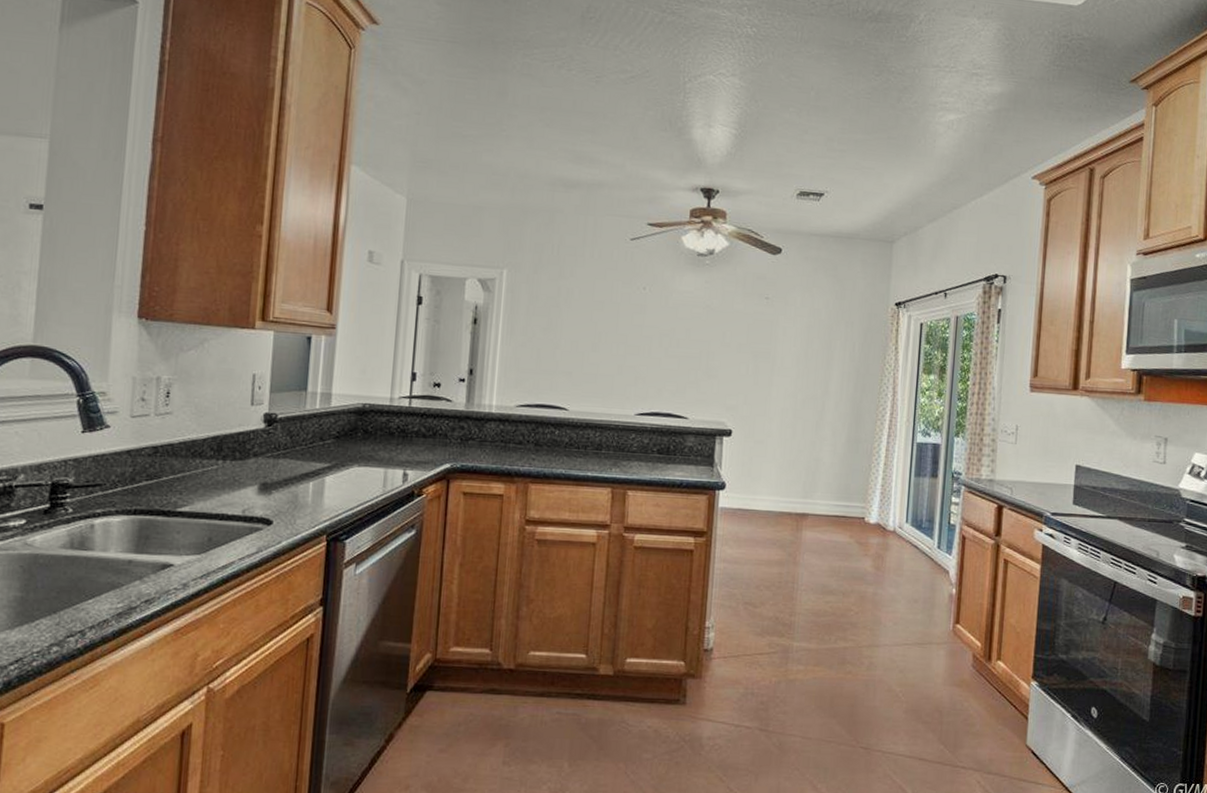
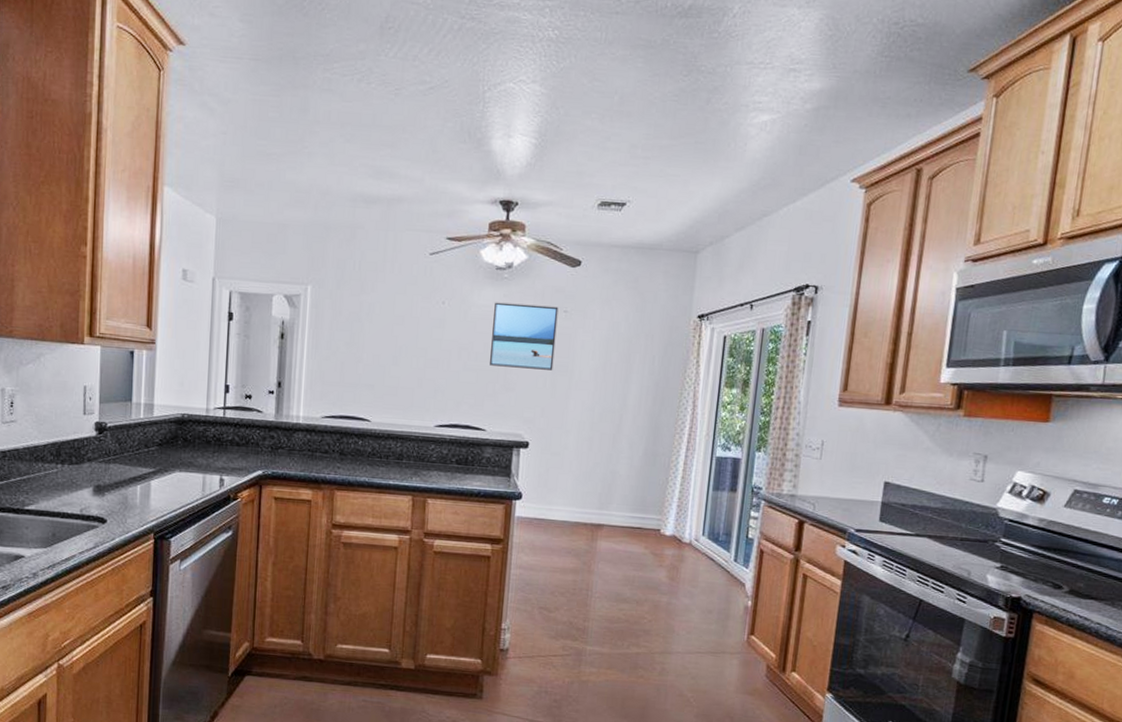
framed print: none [692,288,760,357] -> present [490,302,559,370]

